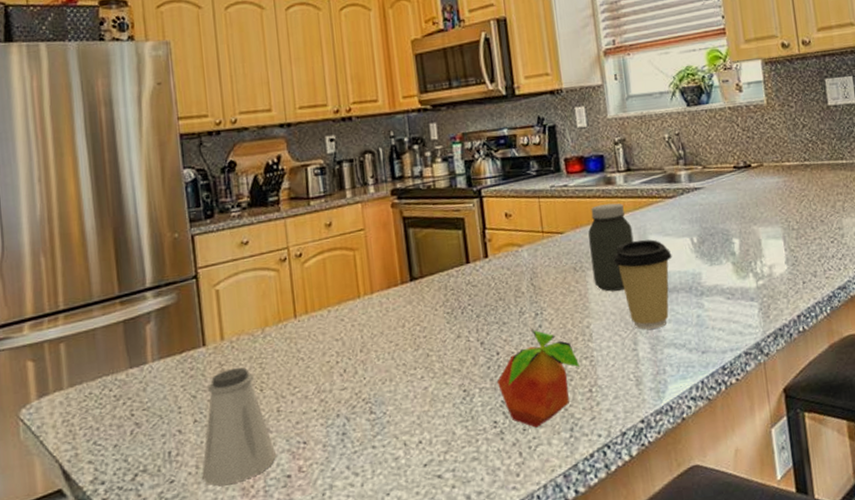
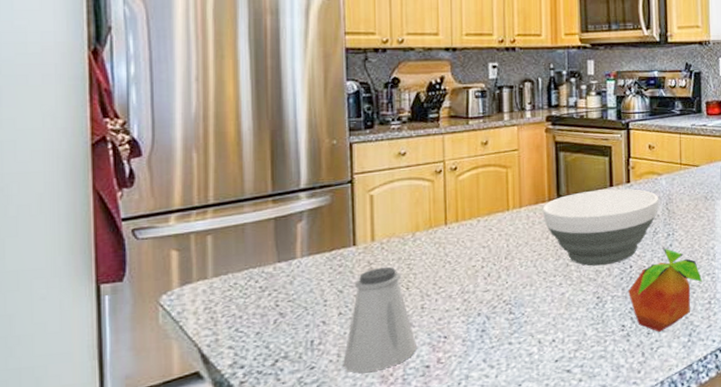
bowl: none [395,264,522,355] -> present [542,188,658,266]

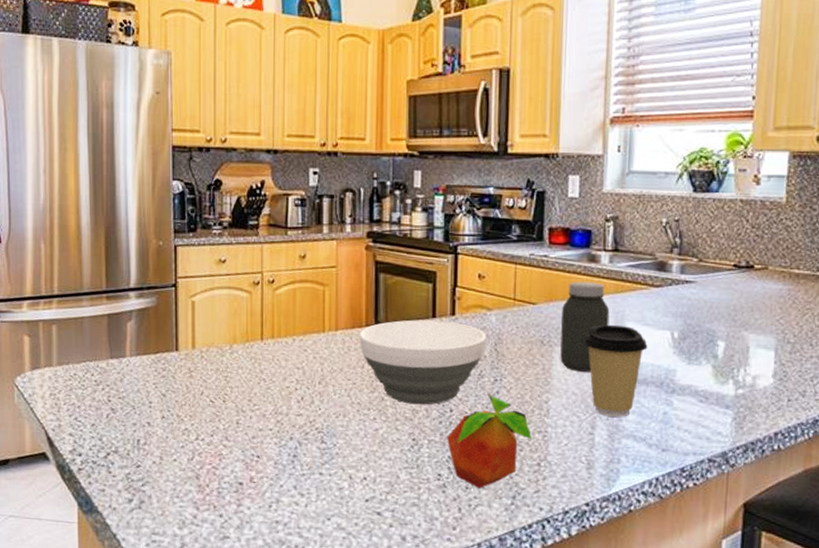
saltshaker: present [343,266,418,373] -> none [165,376,232,479]

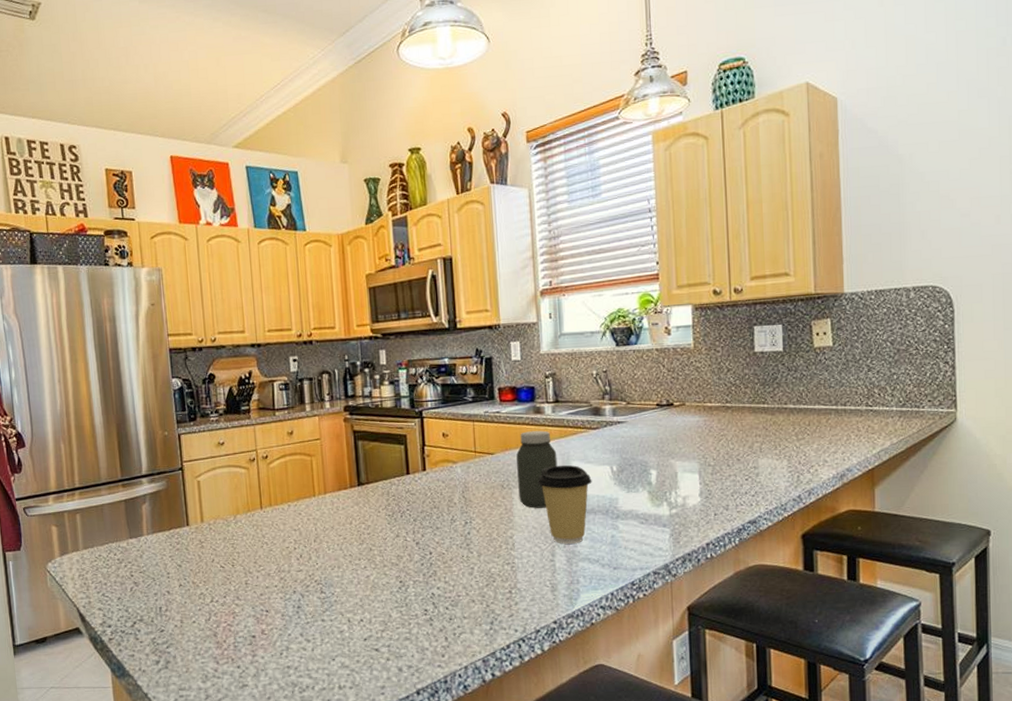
bowl: present [359,319,486,405] -> none [345,476,455,551]
fruit: present [447,394,533,488] -> none [429,536,503,618]

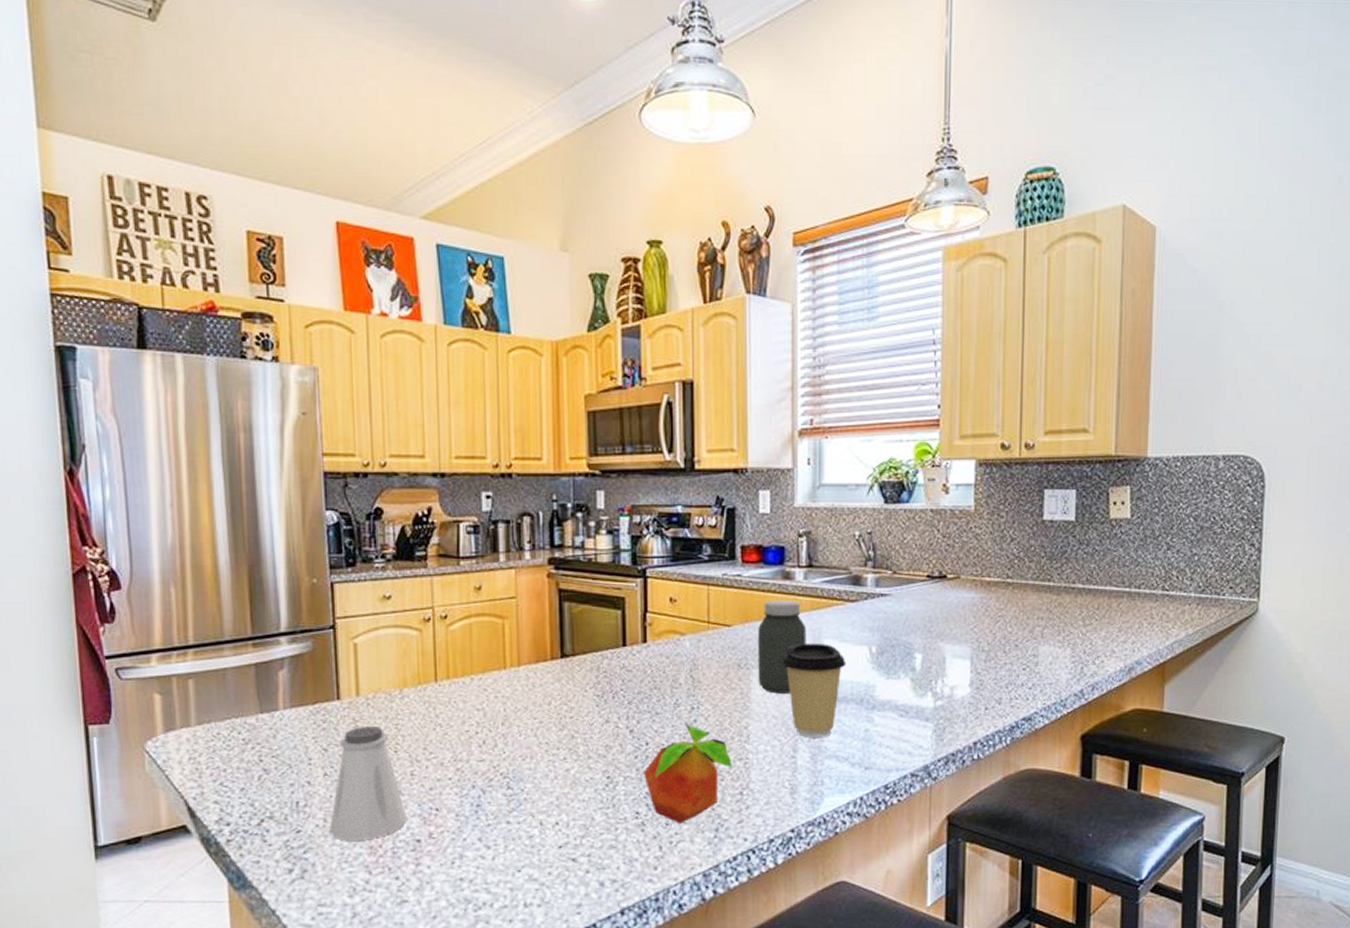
saltshaker: none [185,545,245,638] -> present [330,725,408,841]
fruit: none [429,536,503,618] -> present [644,724,734,823]

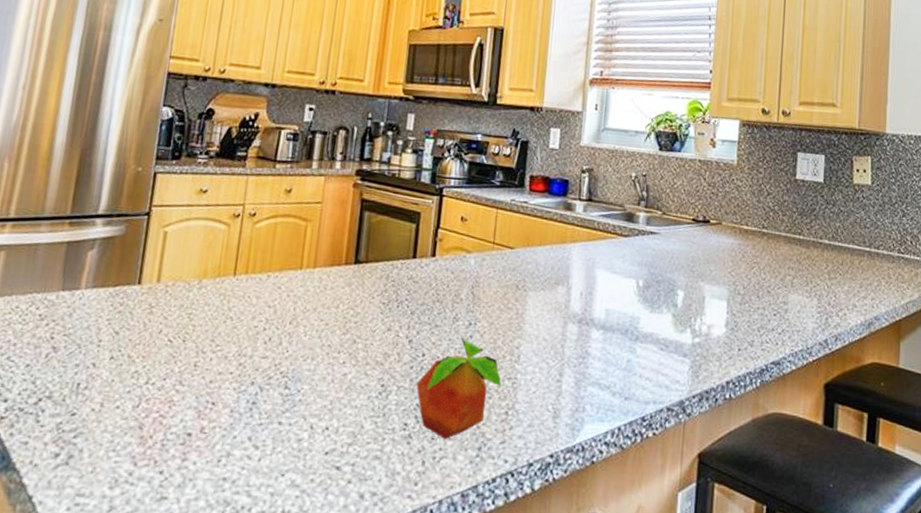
saltshaker: present [330,725,408,841] -> none [104,312,183,430]
jar: present [758,600,807,694] -> none [533,228,582,318]
coffee cup: present [782,642,846,738] -> none [556,271,615,364]

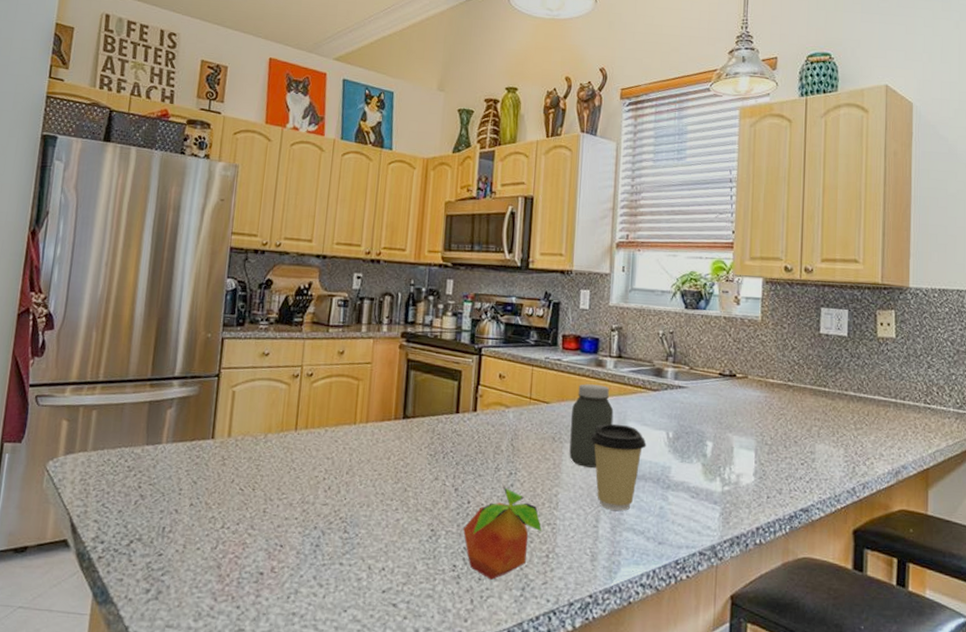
jar: none [533,228,582,318] -> present [569,384,614,468]
coffee cup: none [556,271,615,364] -> present [590,423,647,511]

